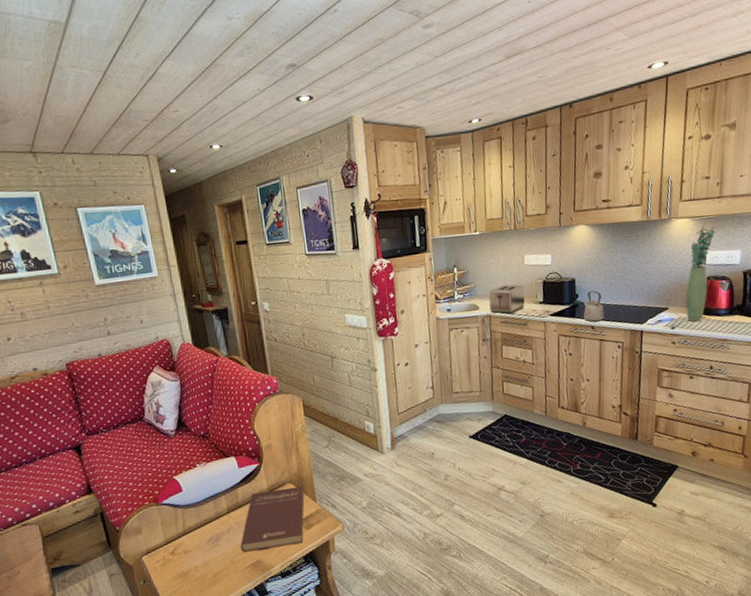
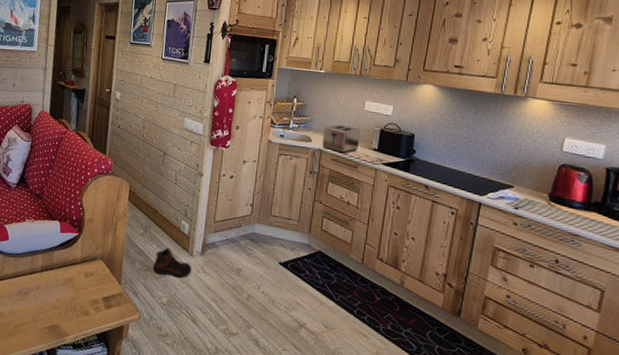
book: present [240,486,305,553] -> none [43,260,112,321]
boot: none [345,451,386,481] -> present [152,247,192,278]
kettle: present [583,290,605,322] -> none [417,150,441,182]
vase: present [685,224,716,322] -> none [533,110,578,209]

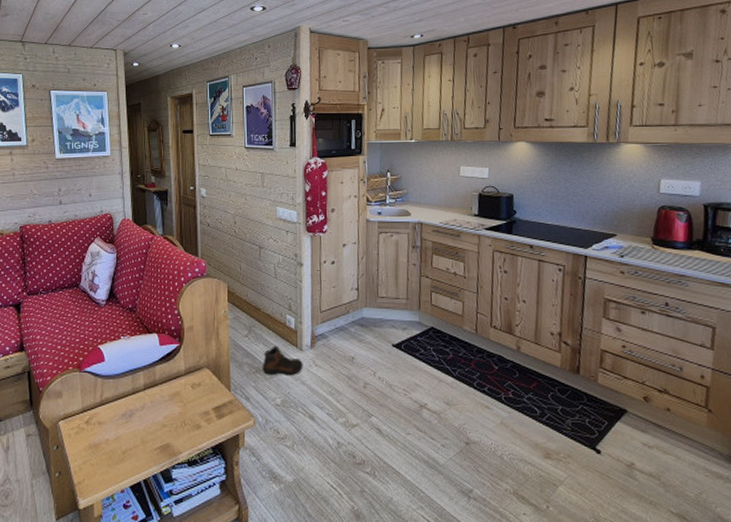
toaster: present [322,124,361,154] -> none [421,193,459,224]

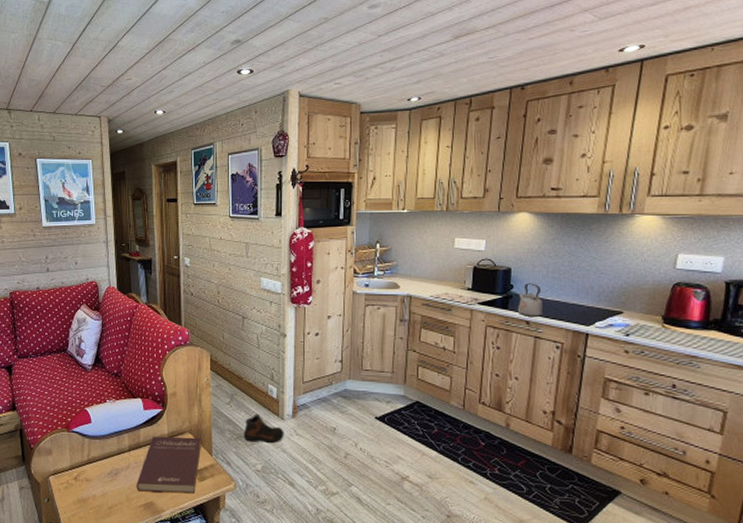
book: none [152,372,219,433] -> present [136,436,201,494]
kettle: none [521,208,545,241] -> present [517,283,543,317]

